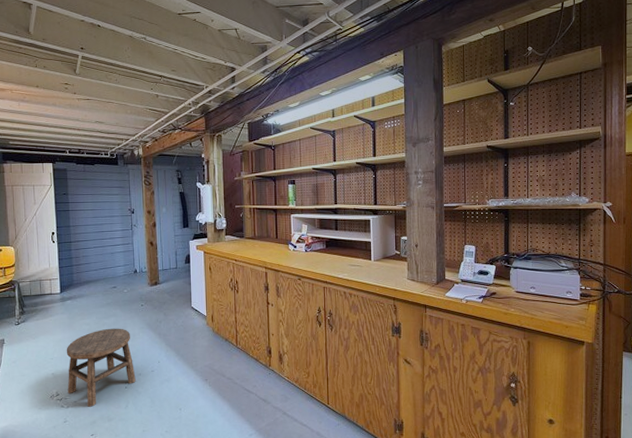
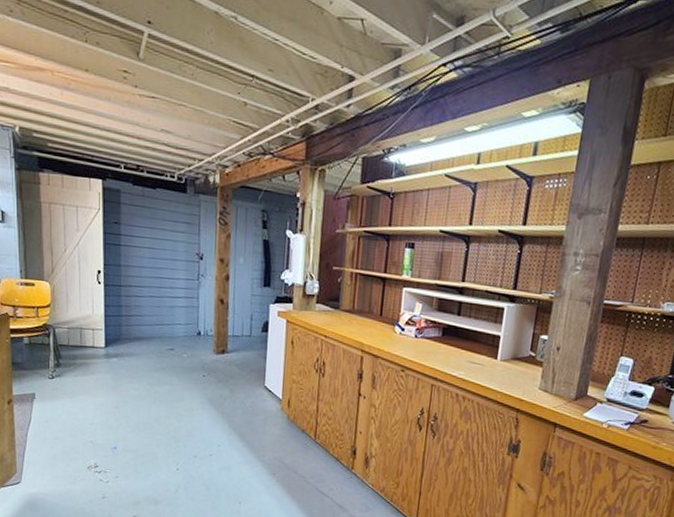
stool: present [66,328,136,407] -> none [108,397,190,486]

